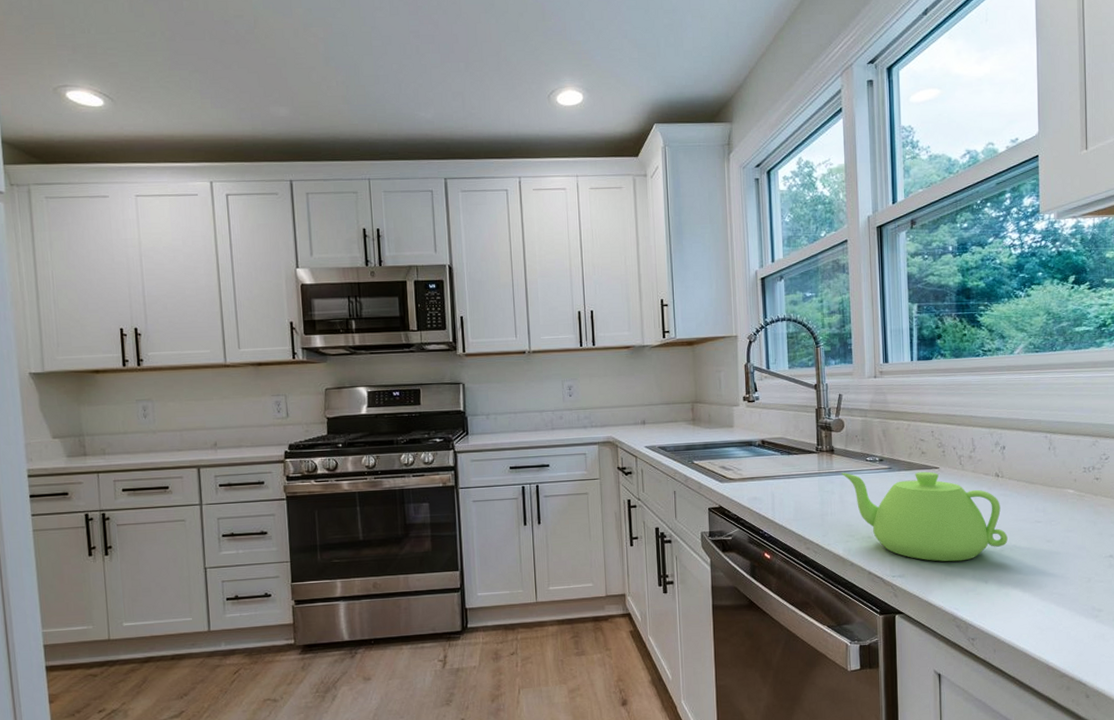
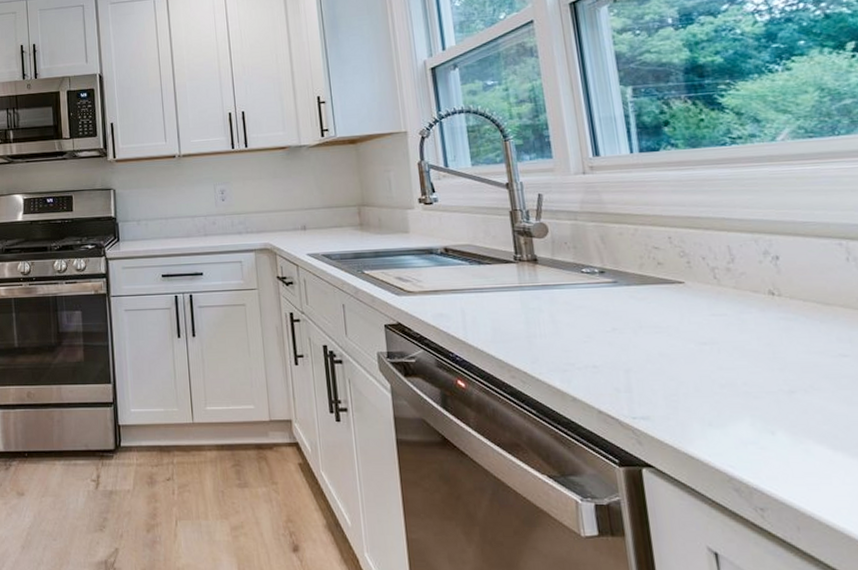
teapot: present [841,471,1008,562] -> none [549,286,799,403]

